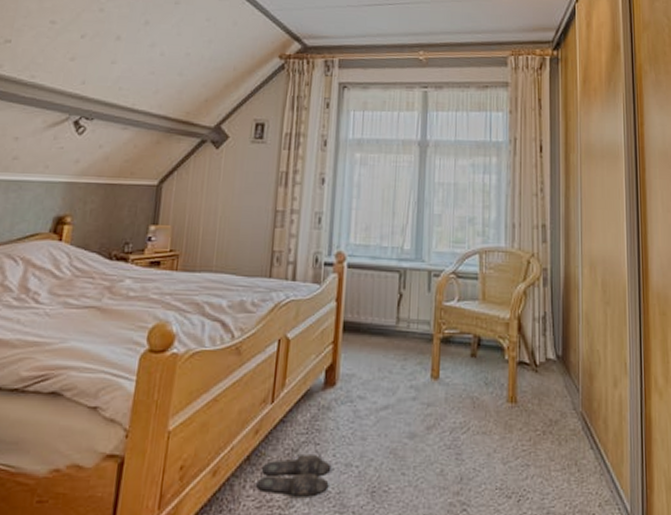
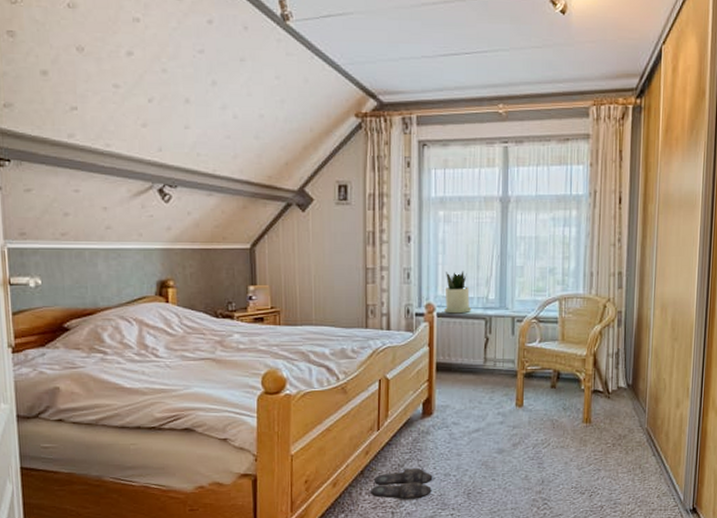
planter: none [354,217,386,265] -> present [443,271,472,314]

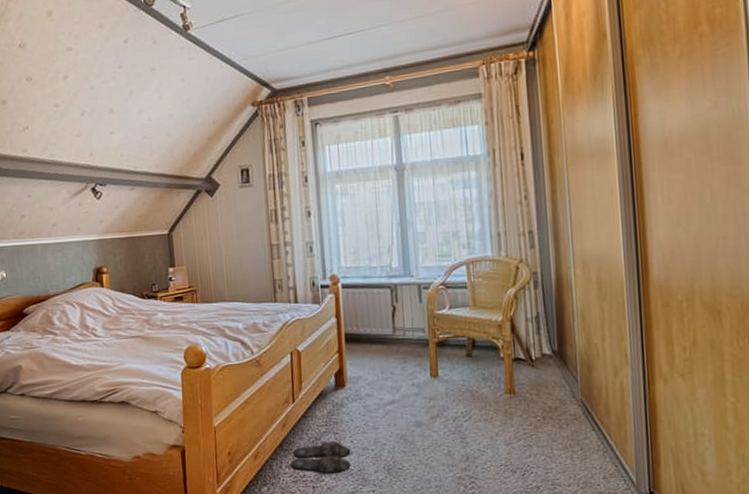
planter: present [443,271,472,314] -> none [347,241,376,284]

